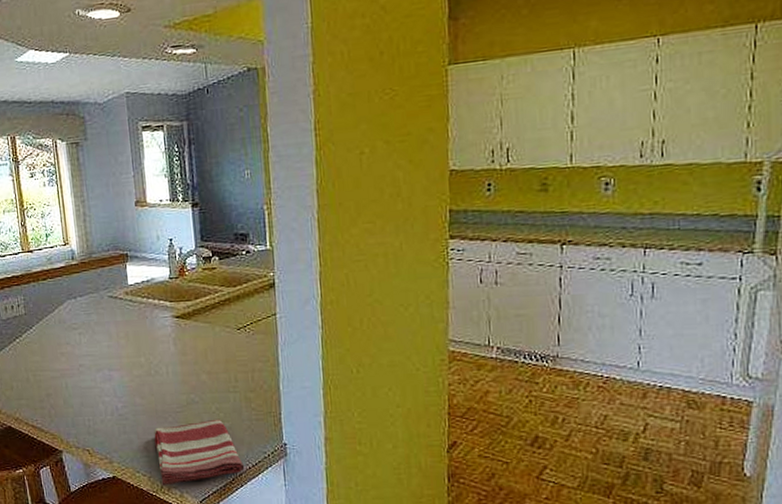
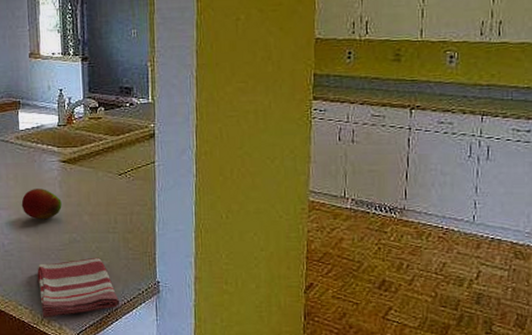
fruit: none [134,347,178,381] -> present [21,189,62,220]

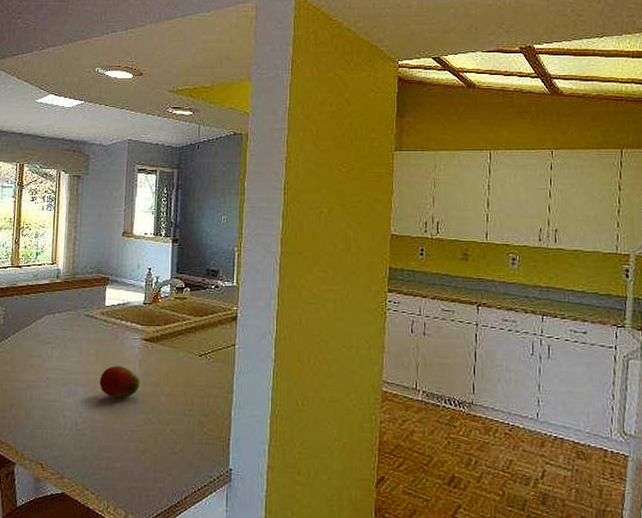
dish towel: present [37,257,120,318] -> none [107,440,190,505]

